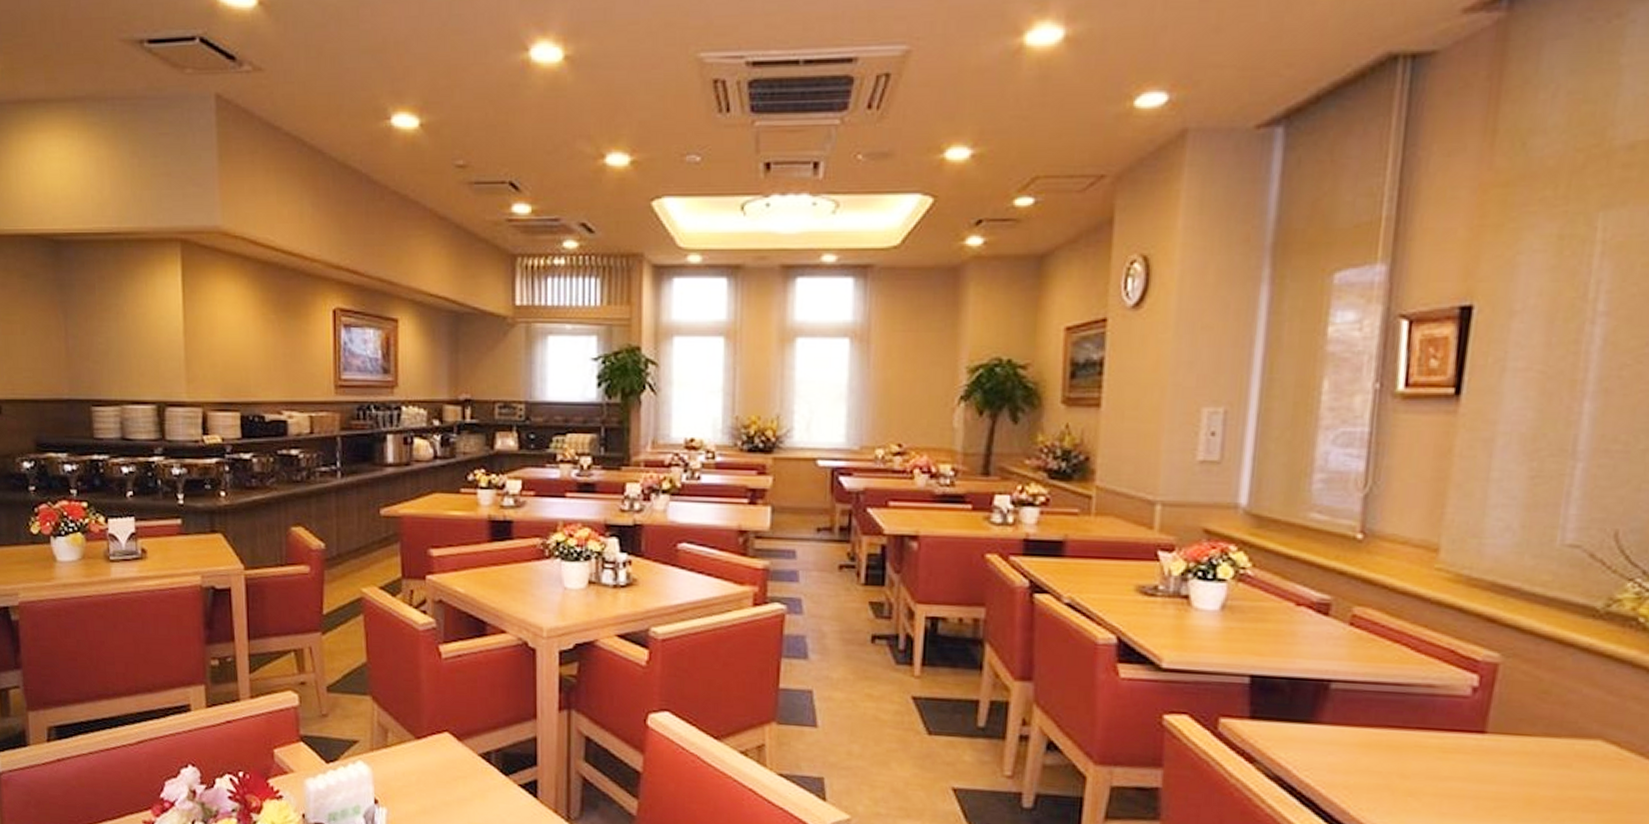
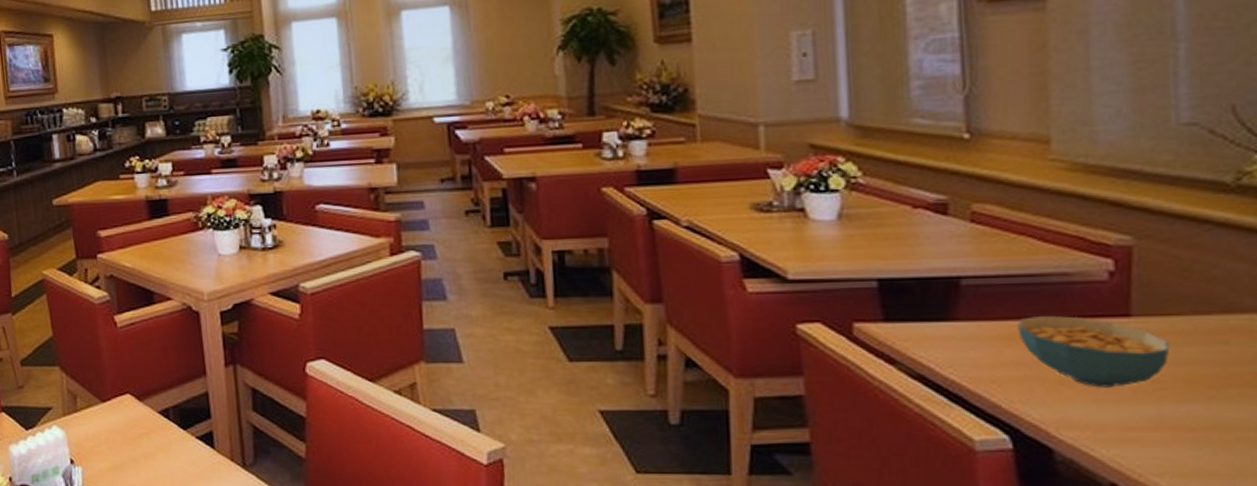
cereal bowl: none [1377,725,1517,803] -> present [1018,315,1170,388]

